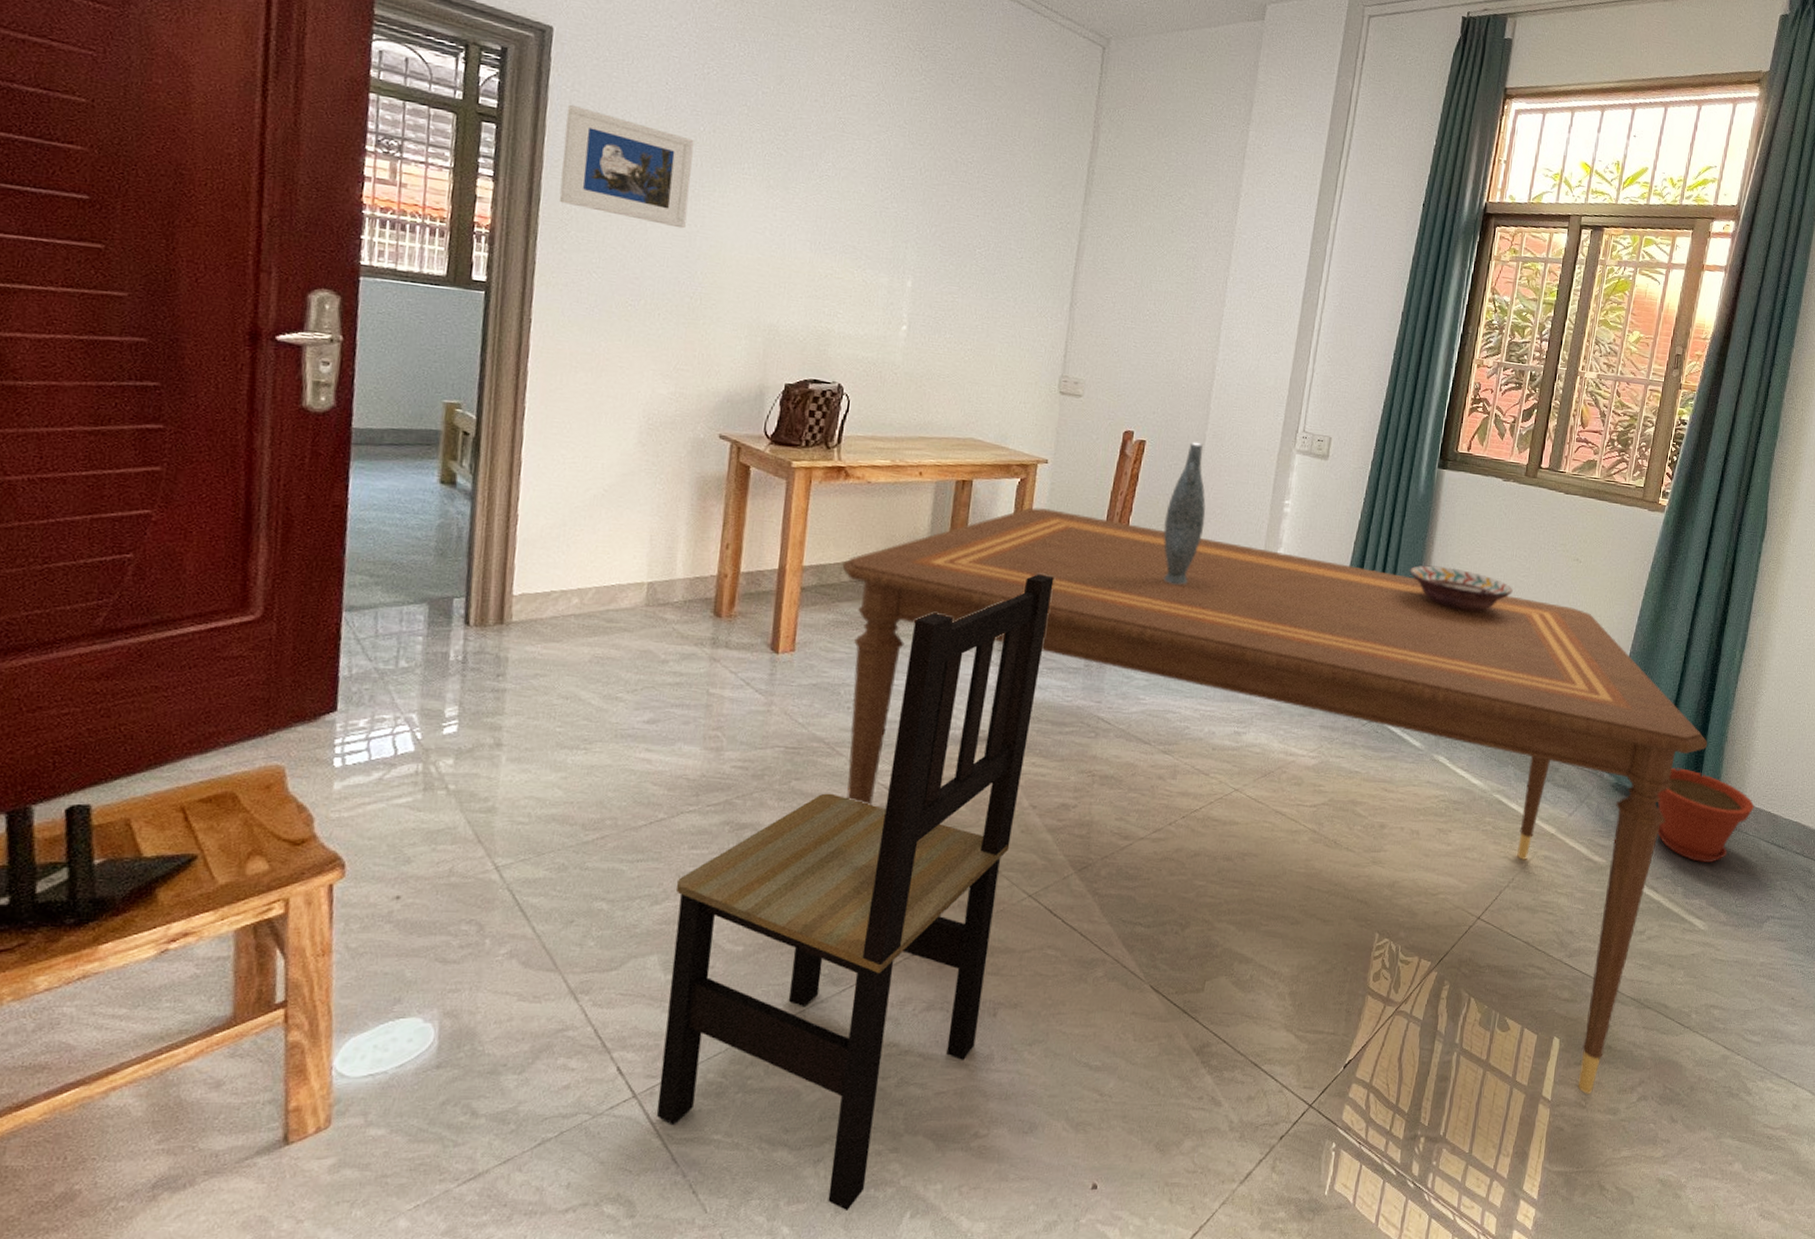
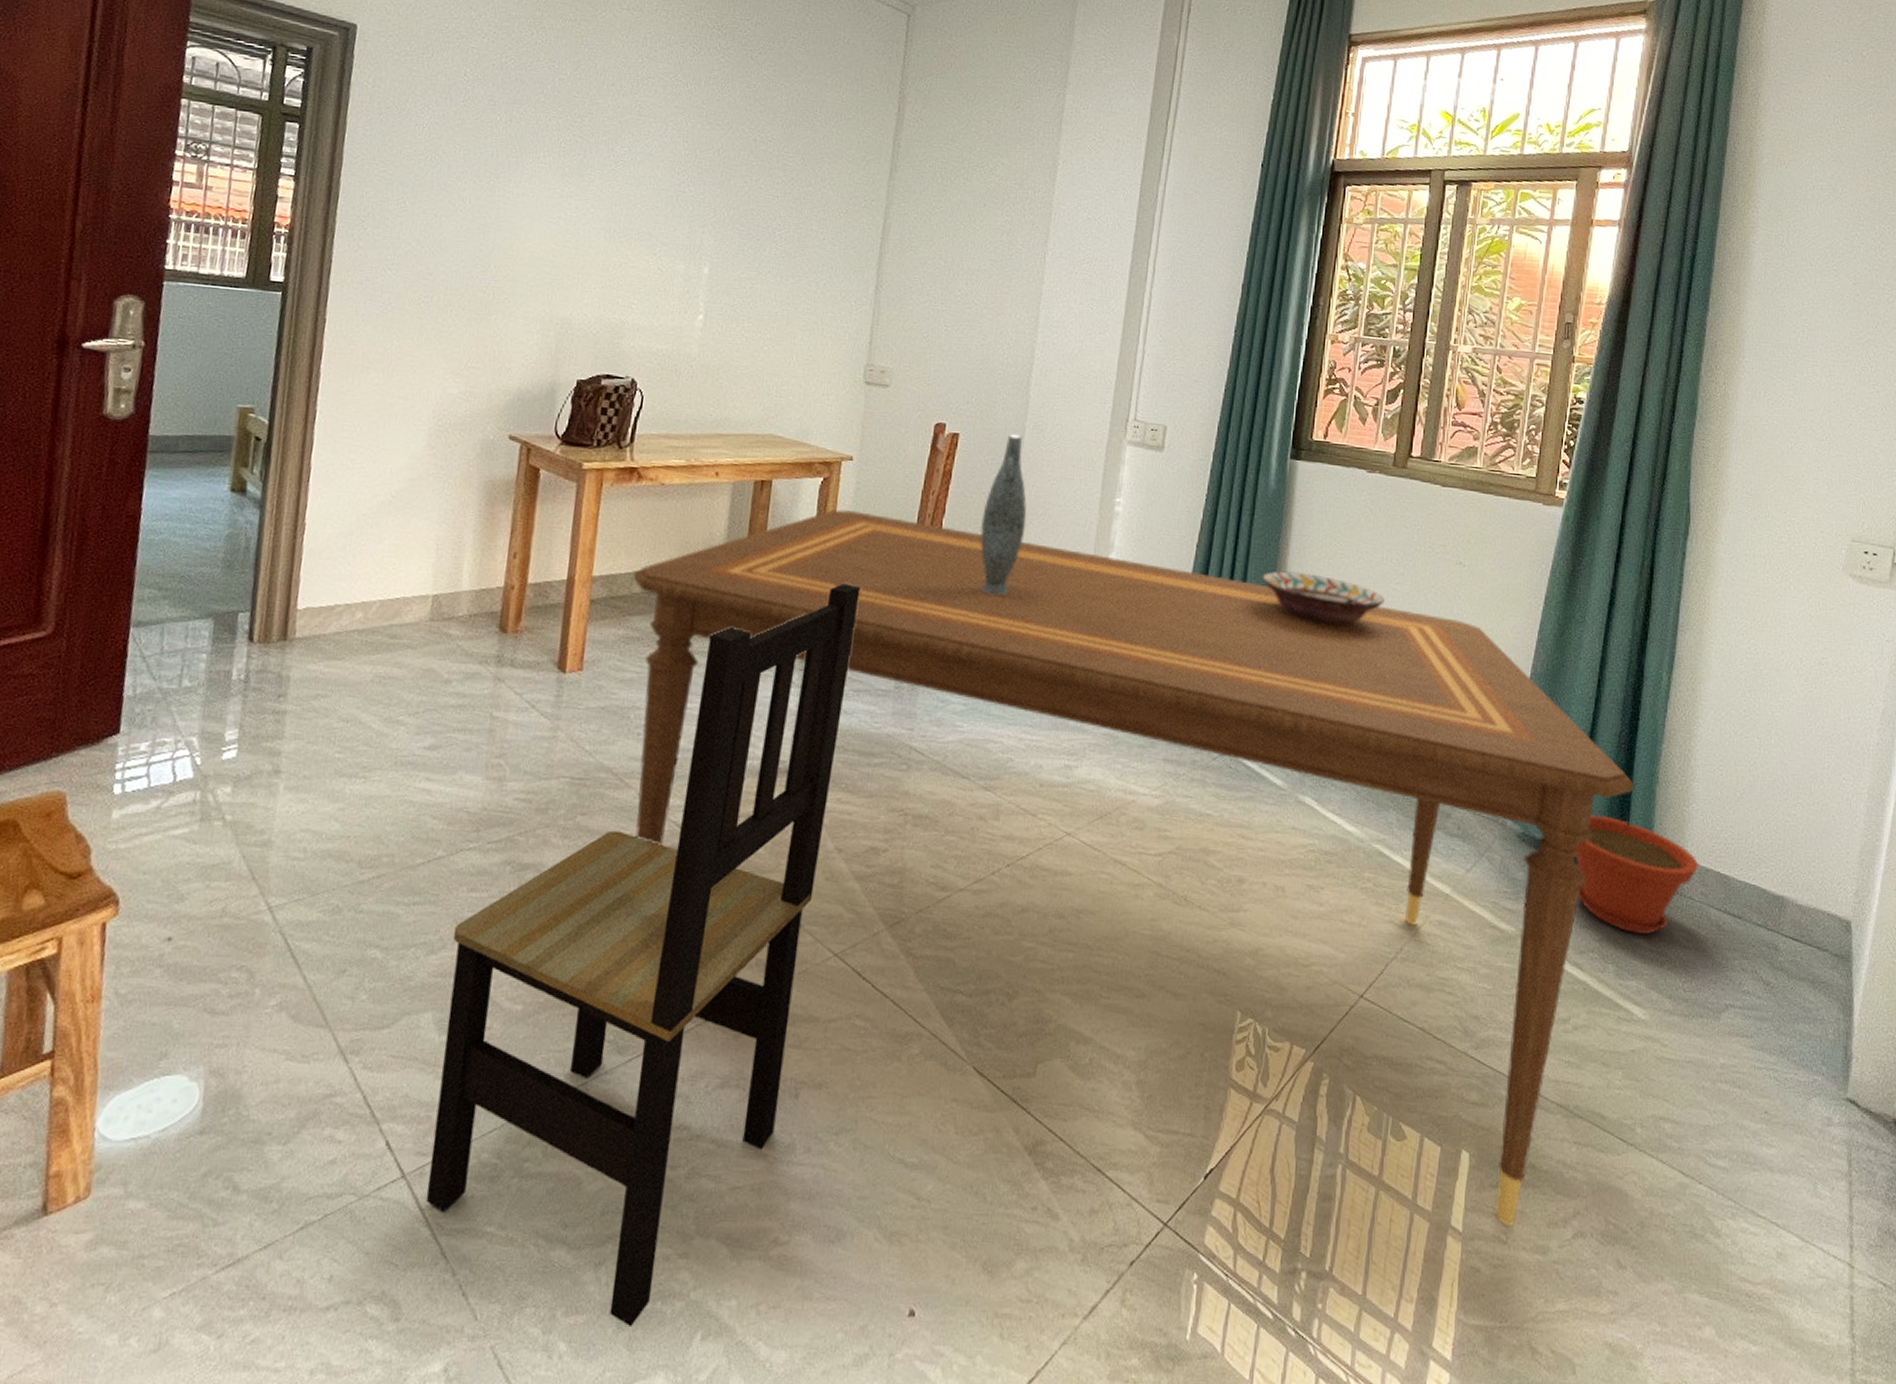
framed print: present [559,104,694,229] -> none [356,100,491,221]

